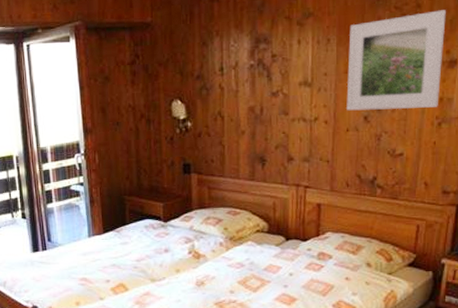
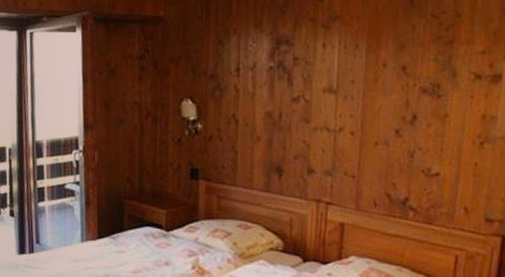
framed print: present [346,10,446,111] -> none [376,21,489,125]

